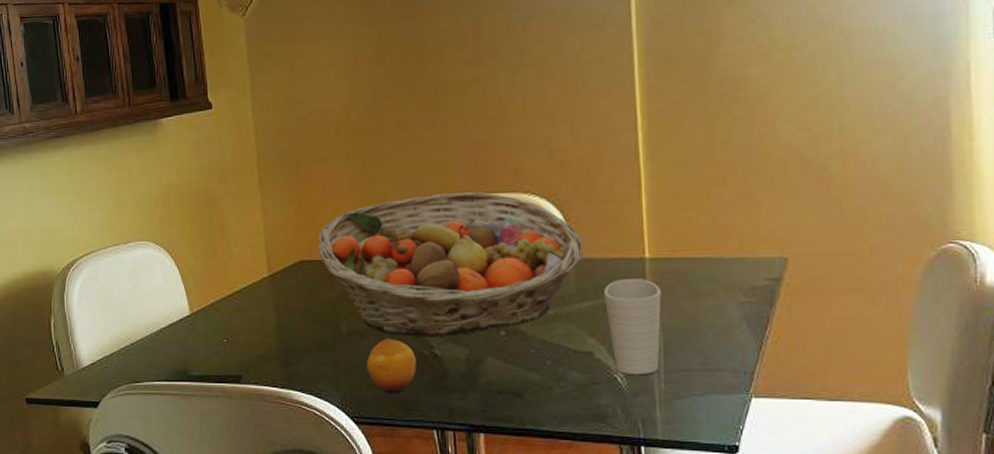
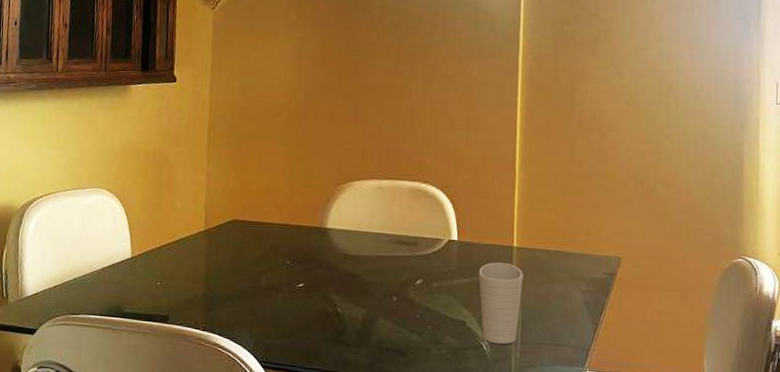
fruit basket: present [317,192,583,336] -> none [250,176,466,297]
fruit: present [366,338,416,393] -> none [278,294,321,344]

